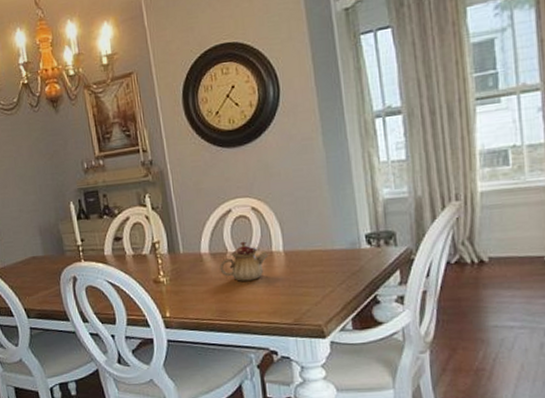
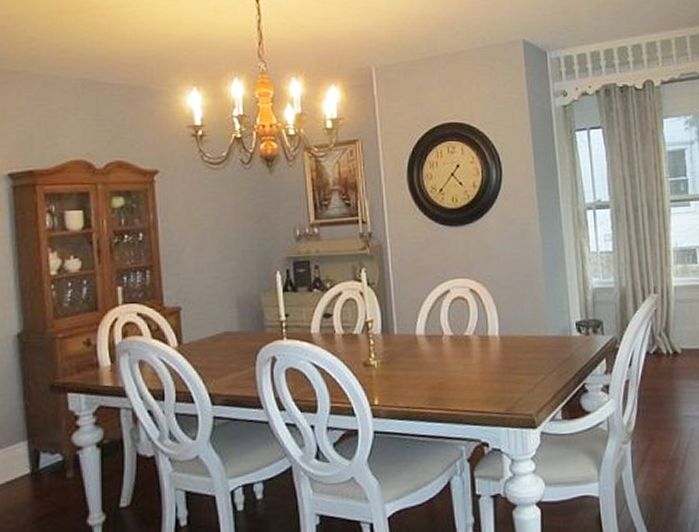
teapot: present [219,241,268,281] -> none [434,324,484,367]

